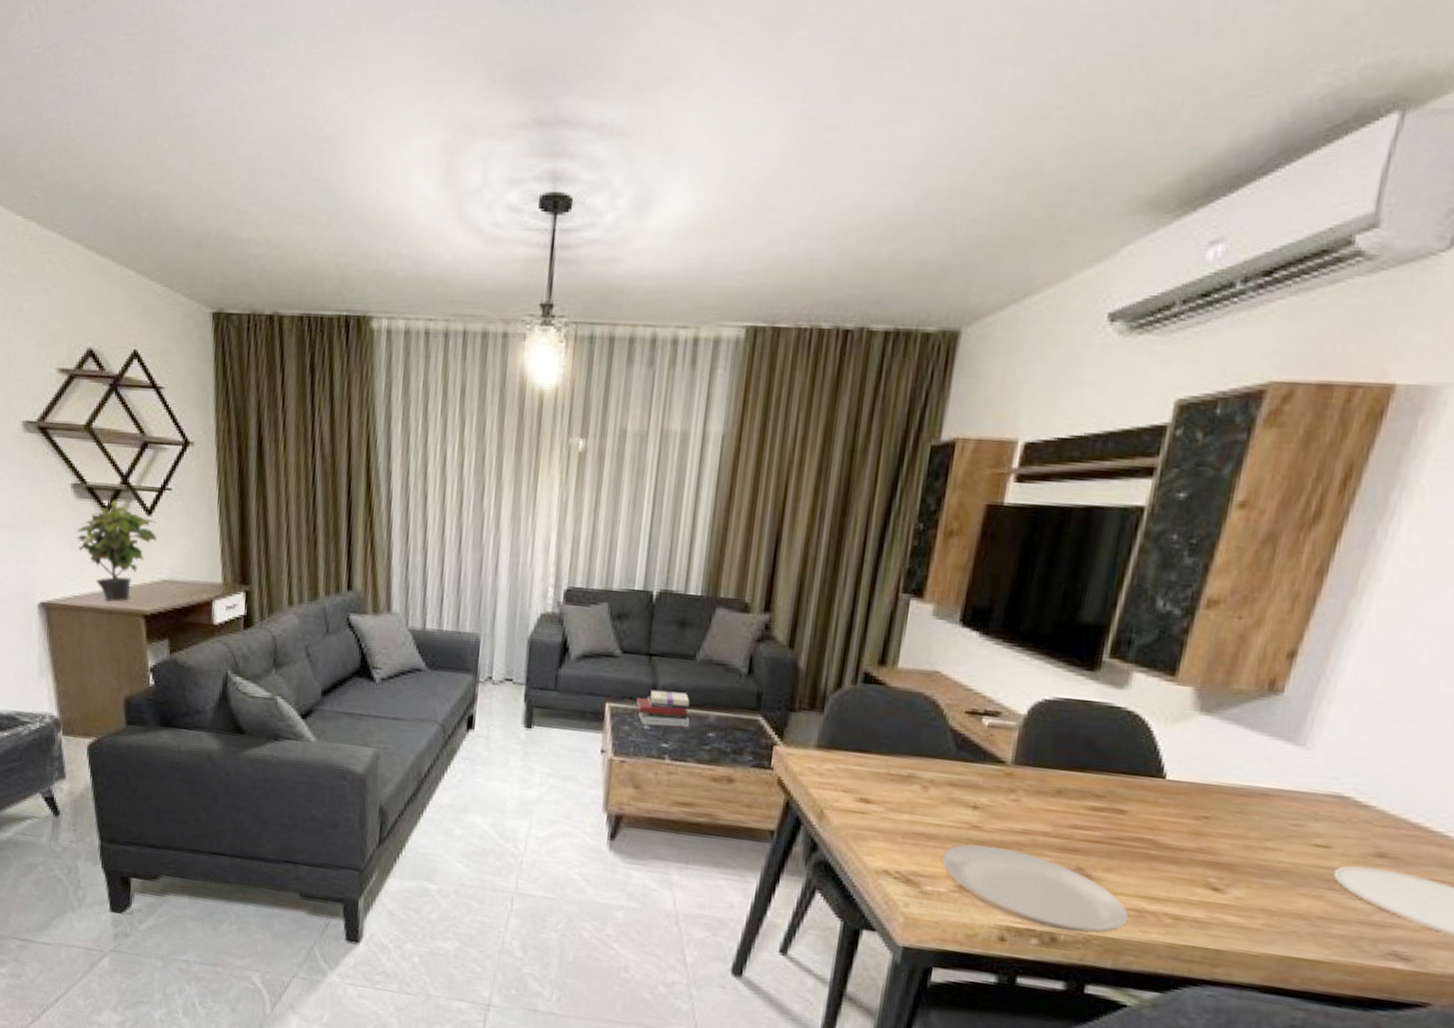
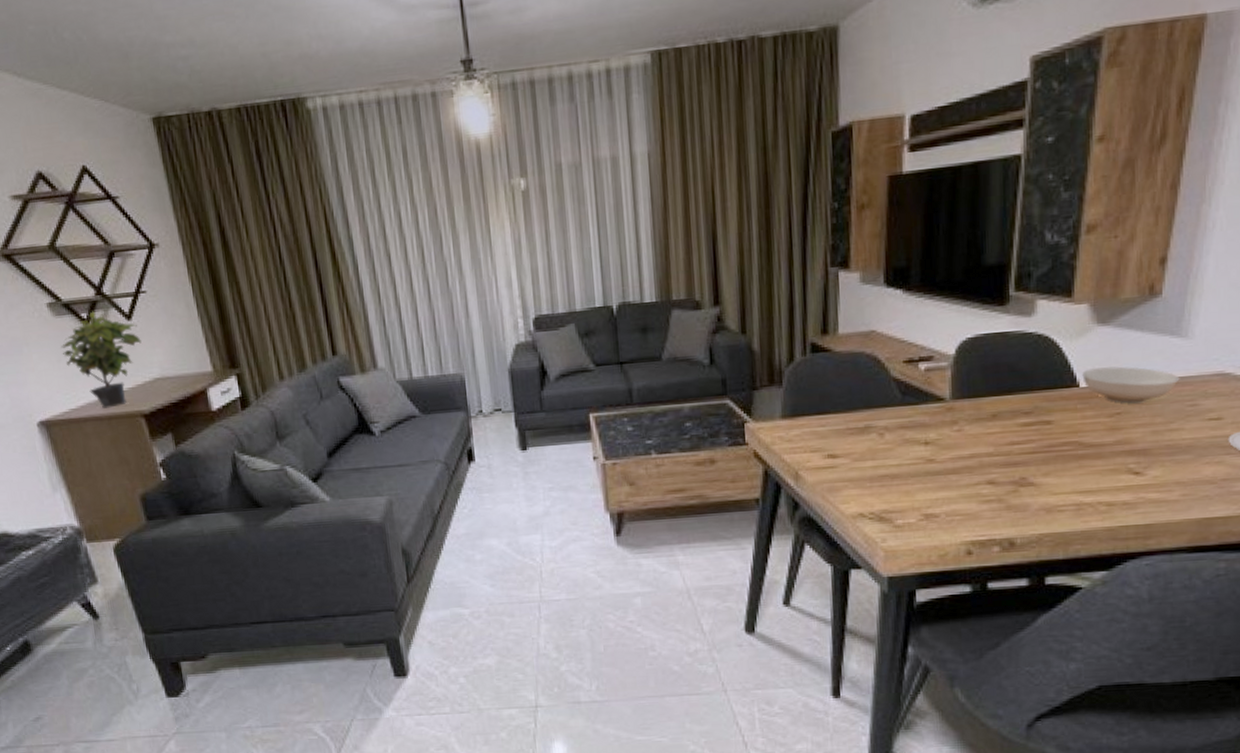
books: present [635,690,690,729] -> none [615,391,667,427]
plate: present [942,844,1129,933] -> none [907,473,1070,535]
bowl: none [1171,760,1288,811] -> present [1082,366,1180,404]

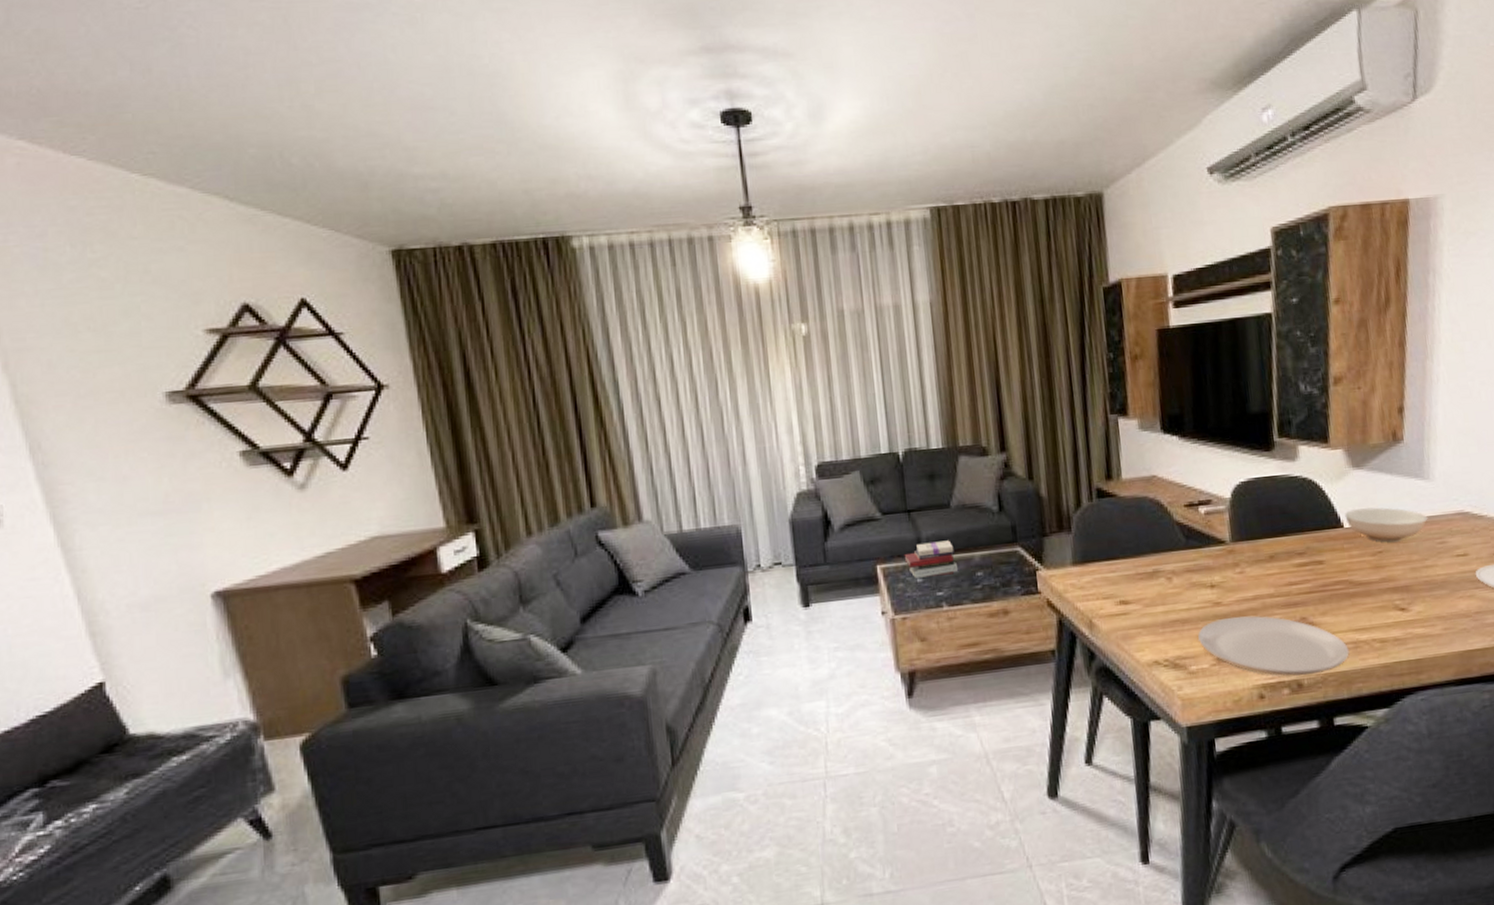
potted plant: present [61,311,142,409] -> none [253,460,358,574]
books: none [615,391,667,427] -> present [904,540,957,578]
plate: none [907,473,1070,535] -> present [1198,615,1349,676]

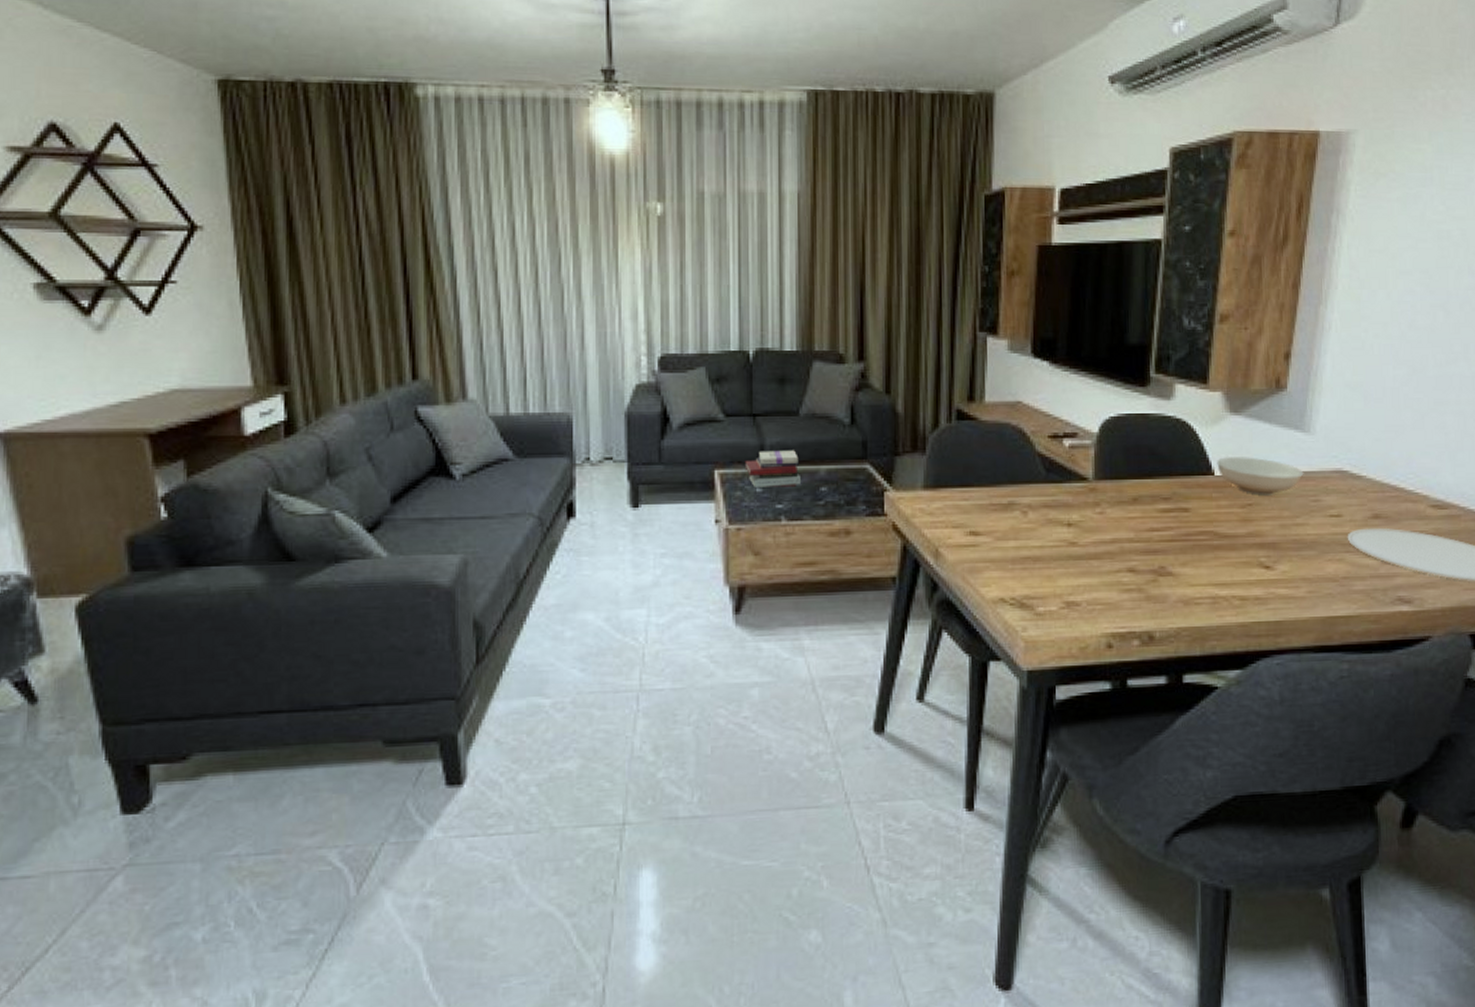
plate: present [1198,615,1349,676] -> none [1049,559,1206,628]

